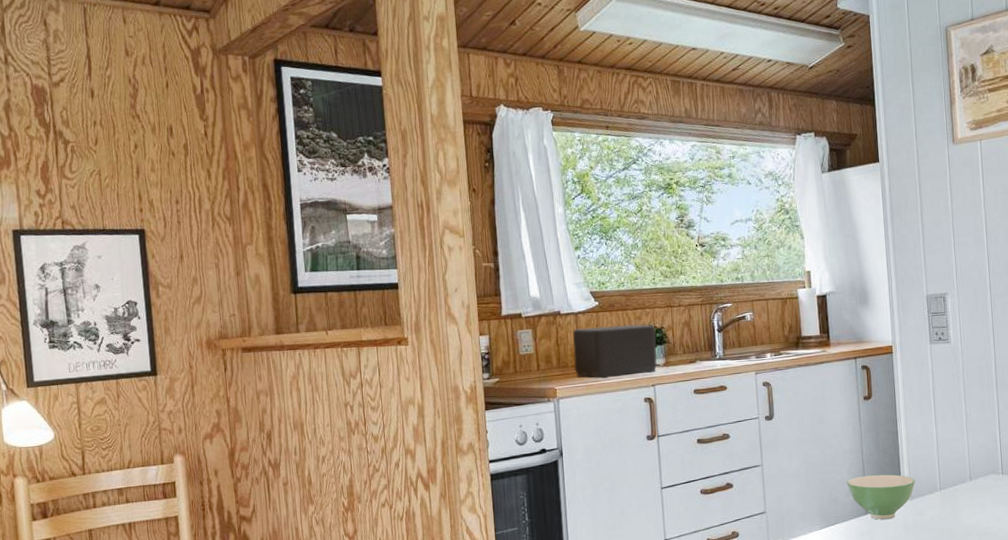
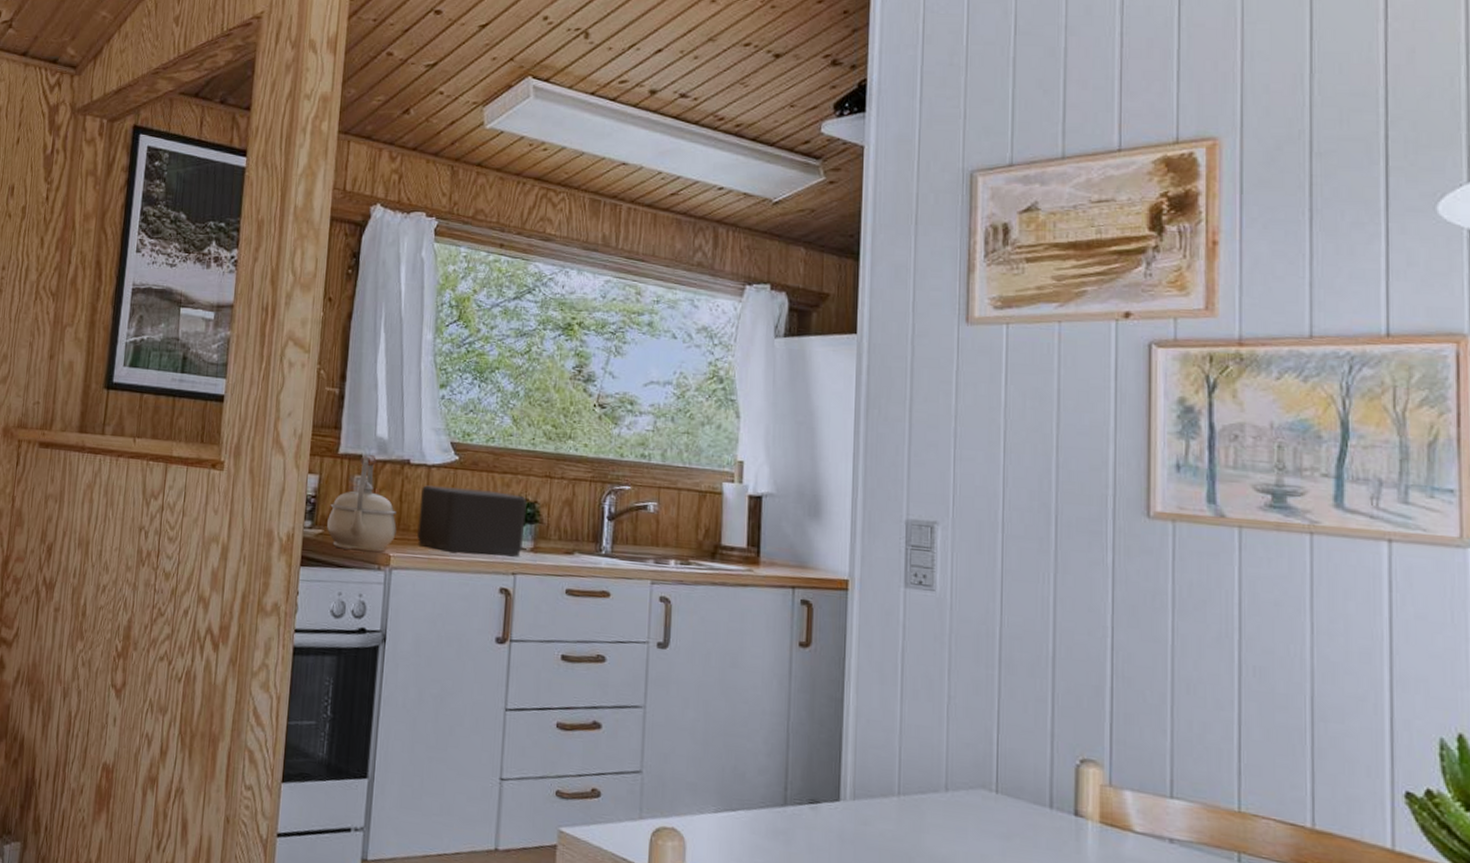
kettle: none [501,312,558,391] -> present [327,455,397,554]
bowl: present [846,474,915,520] -> none [760,750,862,821]

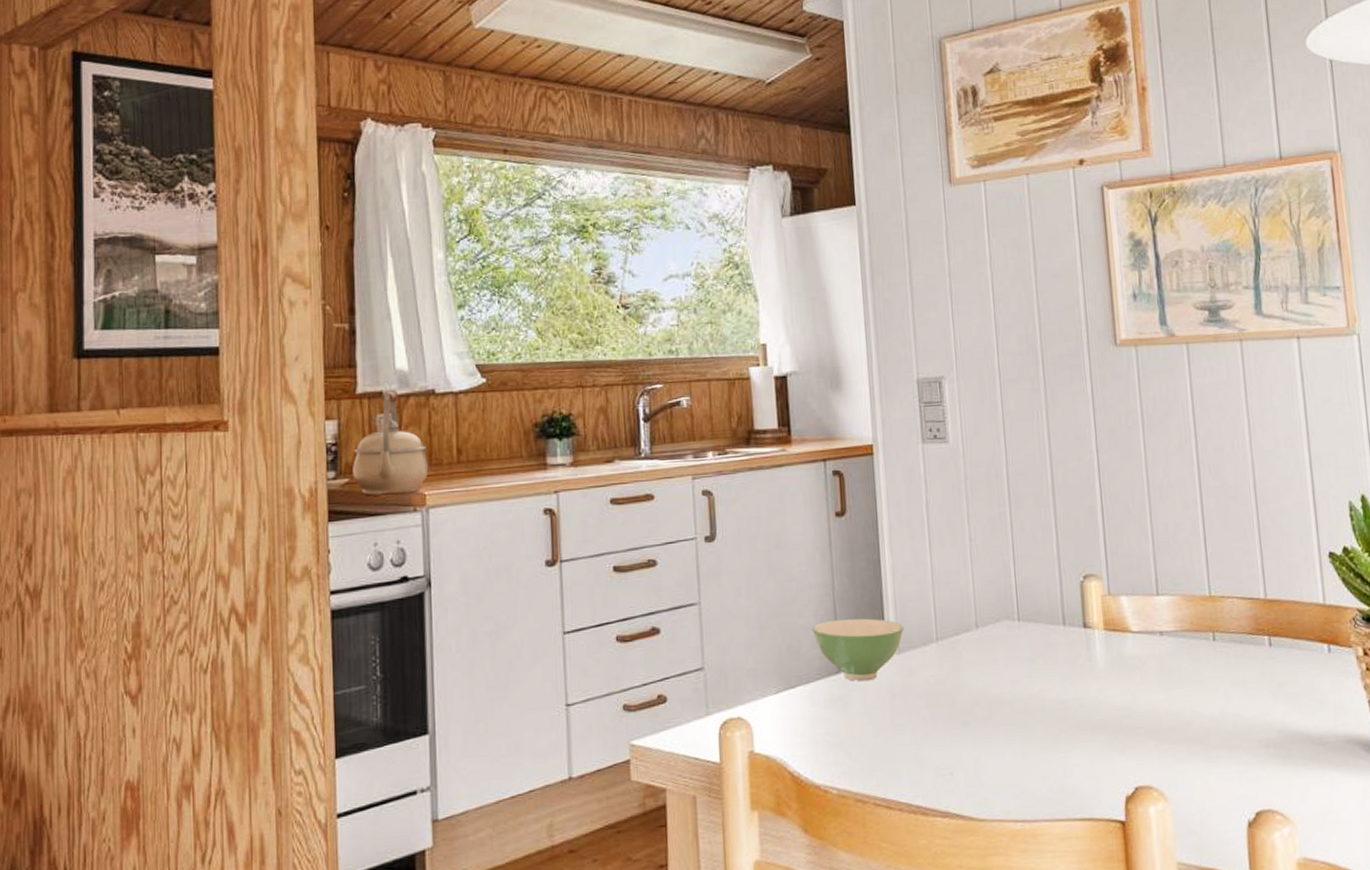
toaster: present [416,485,527,558] -> none [450,409,563,482]
bowl: none [760,750,862,821] -> present [811,618,904,682]

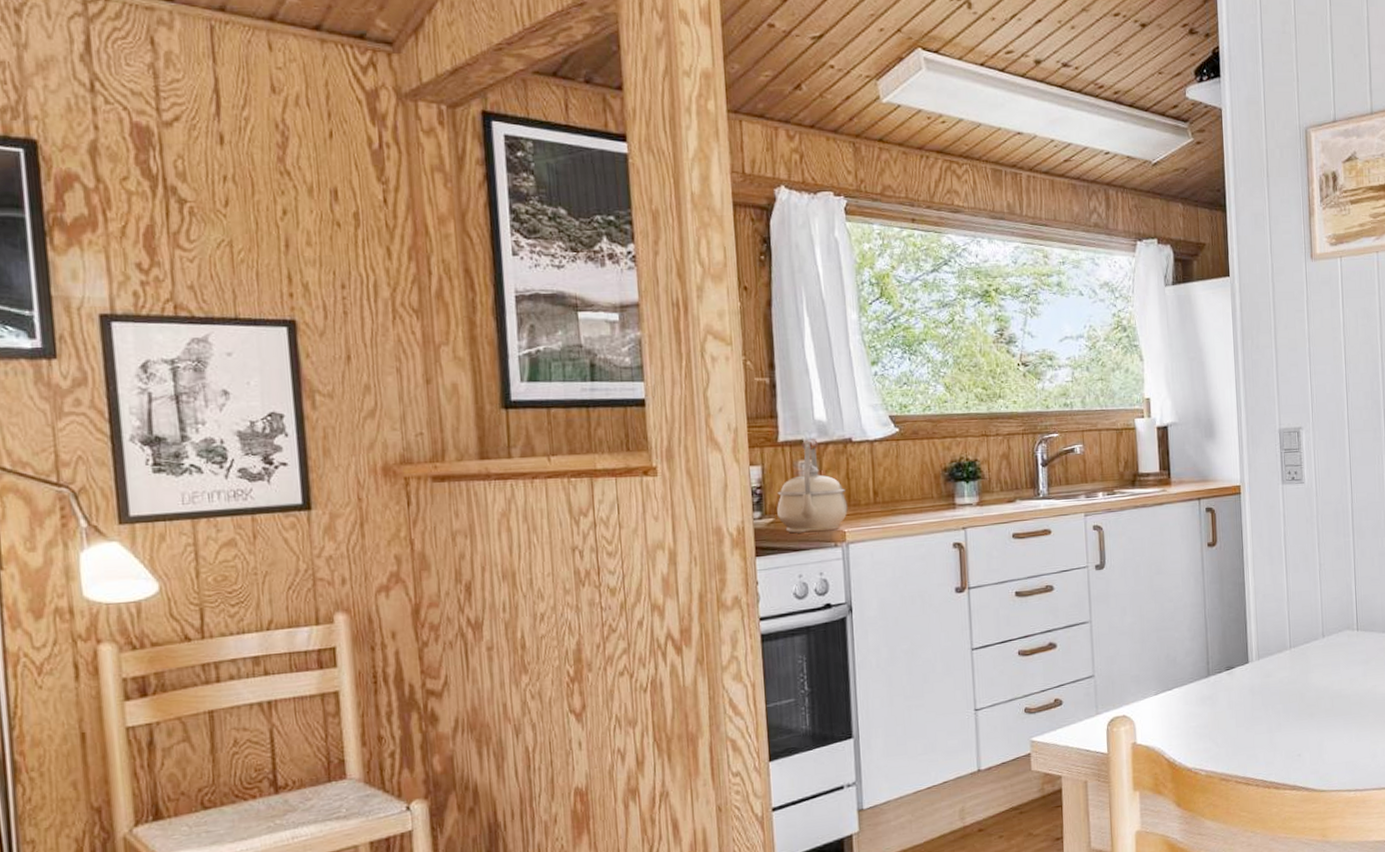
bowl: present [811,618,904,682] -> none [1186,631,1263,683]

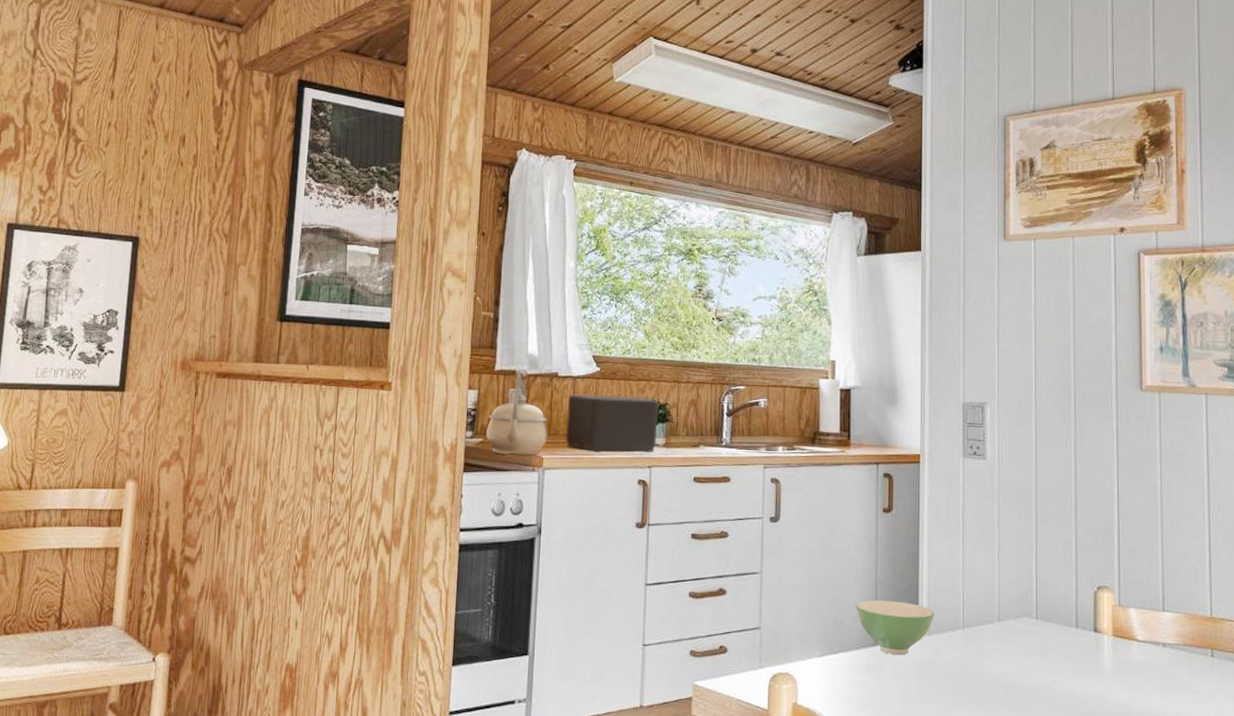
toaster: none [867,456,970,520] -> present [565,394,659,454]
bowl: none [1186,631,1263,683] -> present [855,599,935,656]

